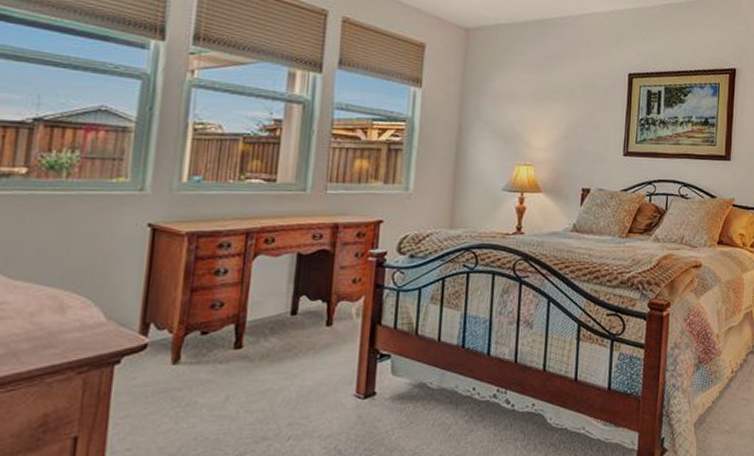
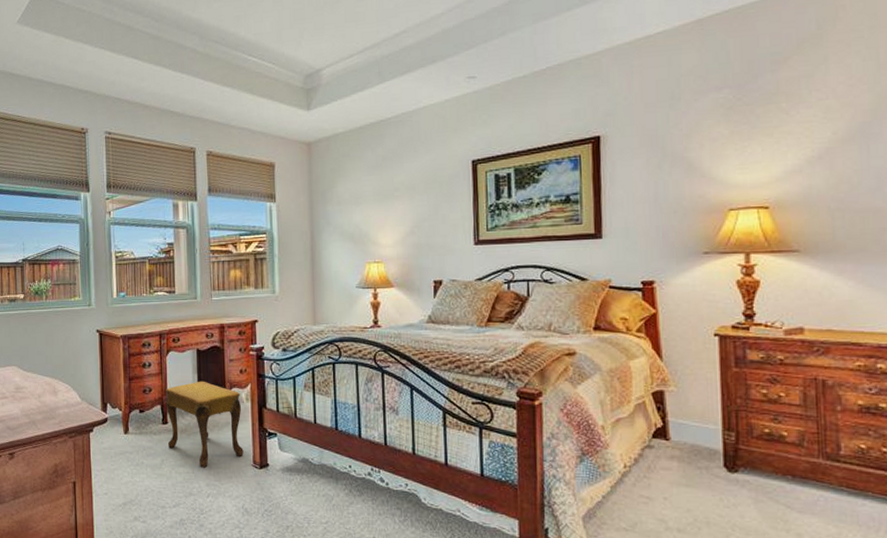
footstool: none [239,292,350,403] -> present [165,381,244,468]

